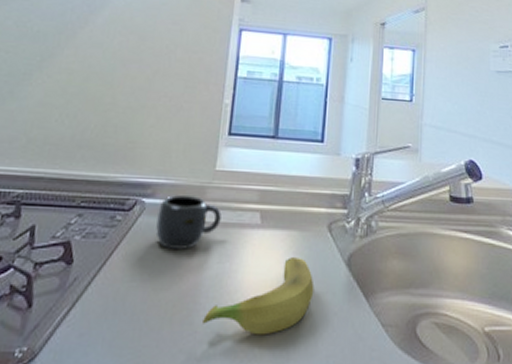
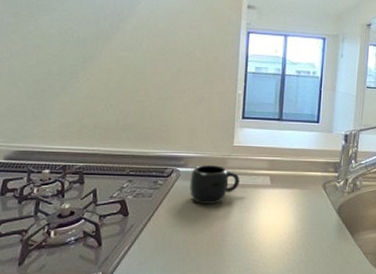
banana: present [203,257,314,335] -> none [230,208,313,262]

